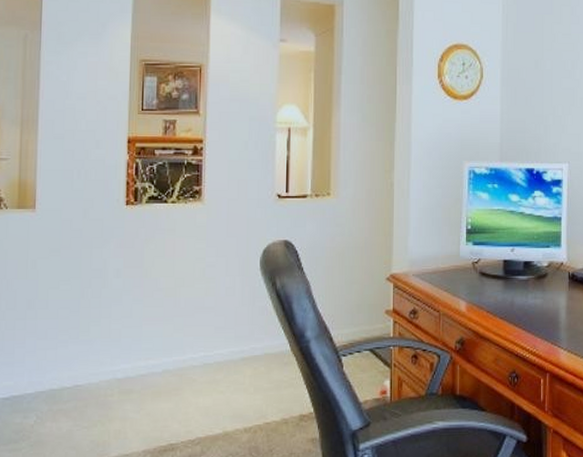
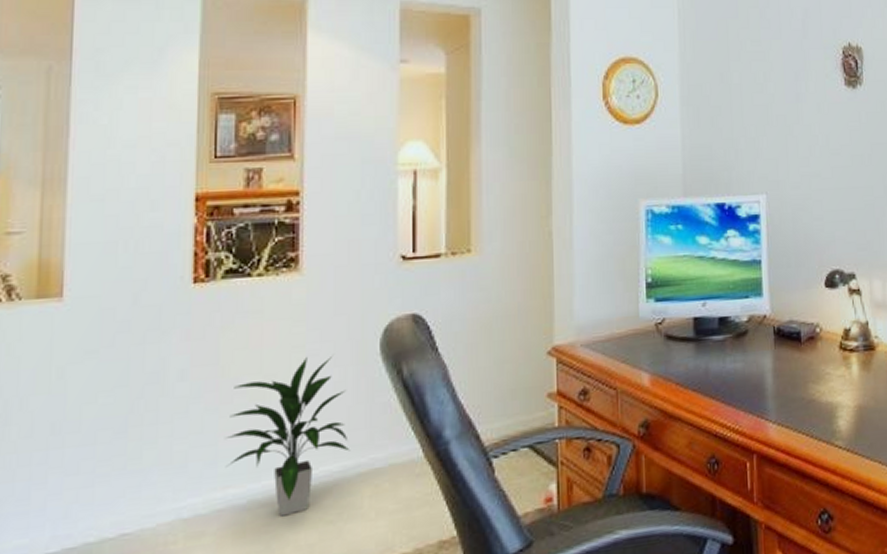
indoor plant: none [148,267,237,384] -> present [226,357,351,517]

